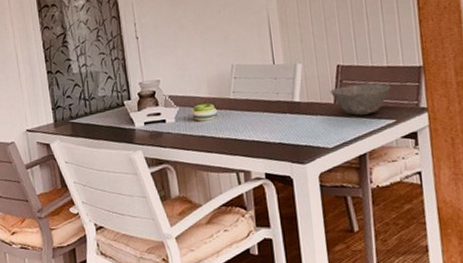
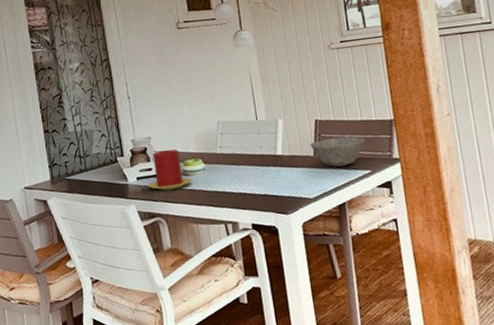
candle: none [157,93,202,137] -> present [148,149,192,191]

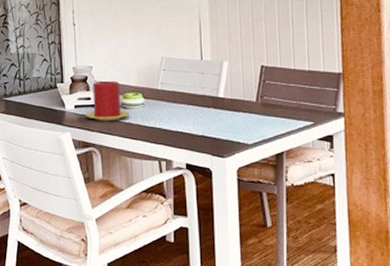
ceramic bowl: present [310,136,366,168] -> none [253,86,311,116]

